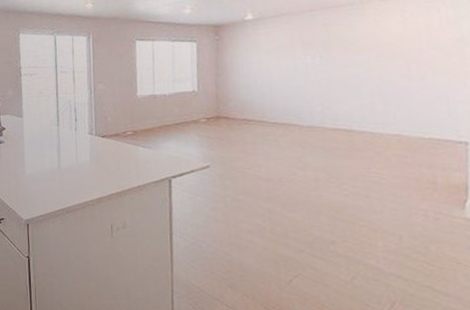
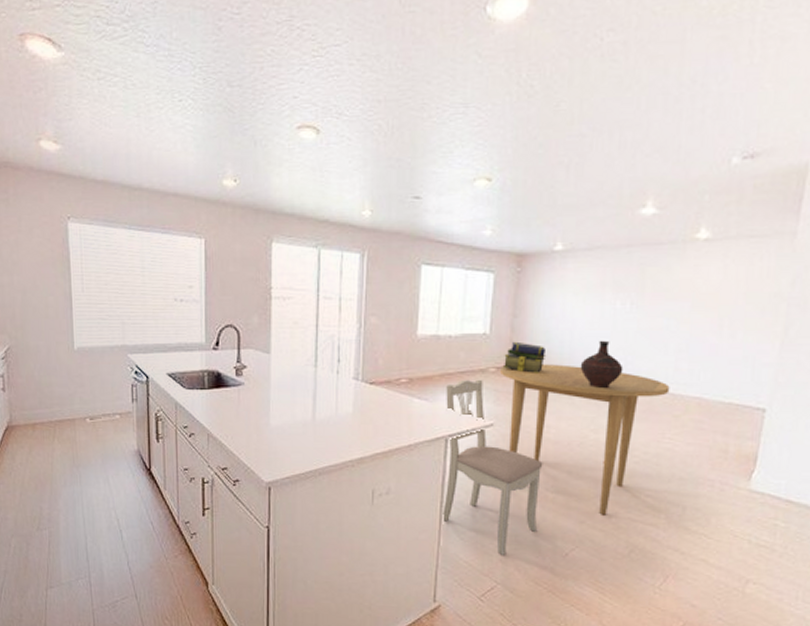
dining chair: none [165,128,261,281] -> present [443,379,543,555]
dining table: none [209,112,369,244] -> present [499,364,670,515]
stack of books: none [212,96,250,121] -> present [502,341,547,373]
ceramic jug: none [281,90,322,132] -> present [580,340,623,389]

